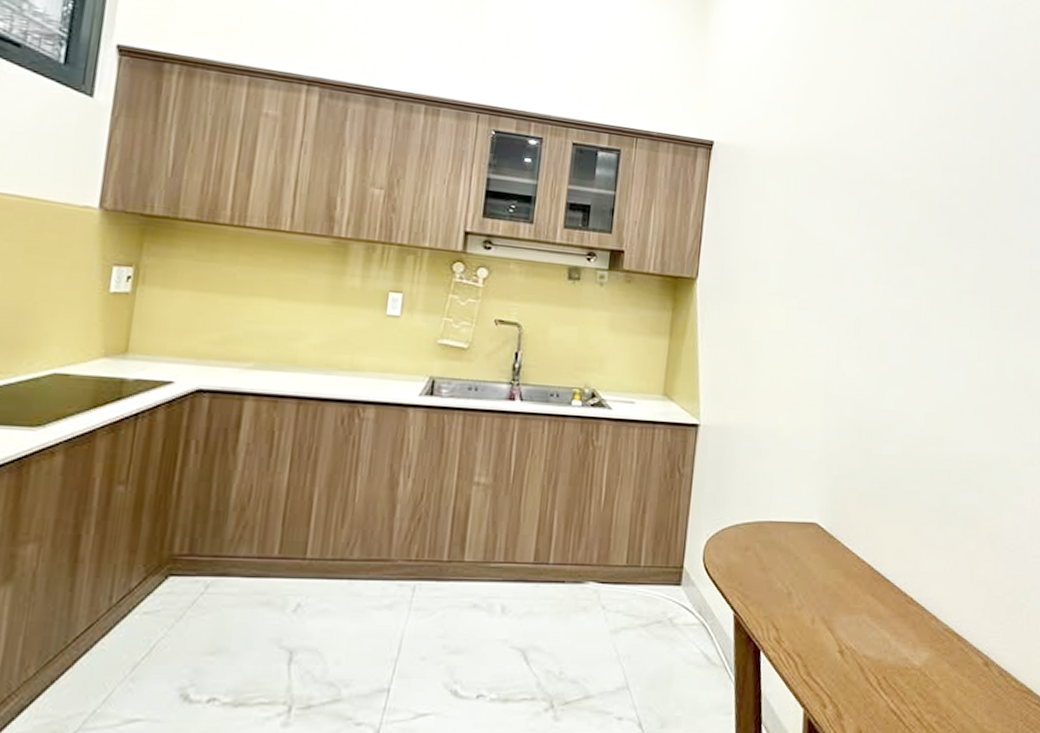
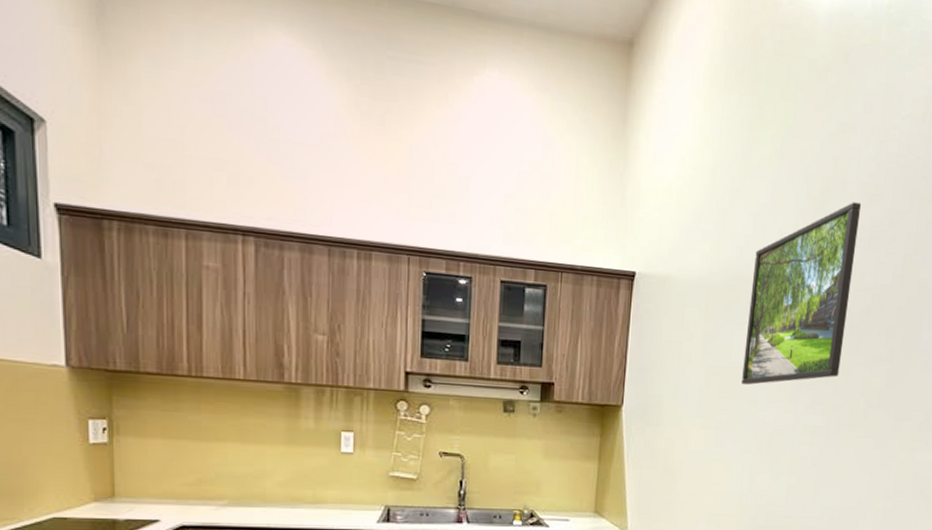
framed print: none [825,84,945,263] -> present [742,202,862,386]

